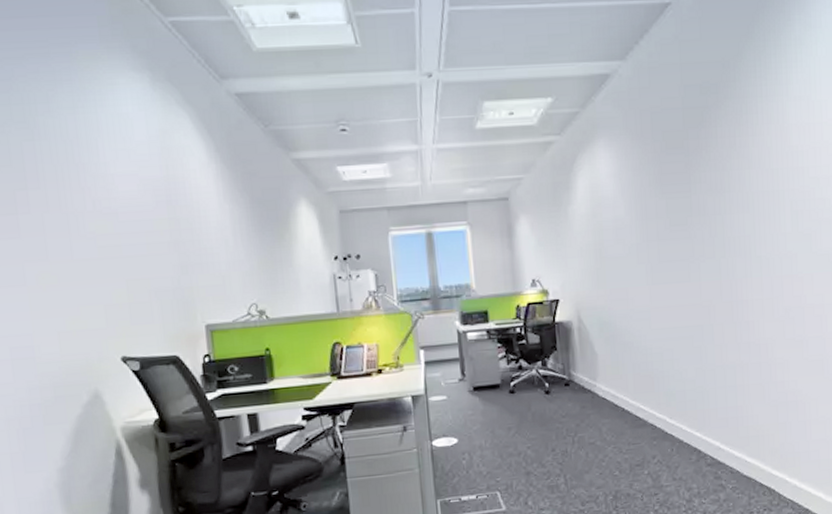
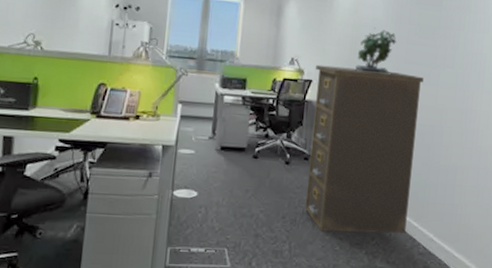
filing cabinet: none [561,274,689,458] -> present [305,64,424,234]
potted plant: none [604,229,645,281] -> present [355,27,397,74]

